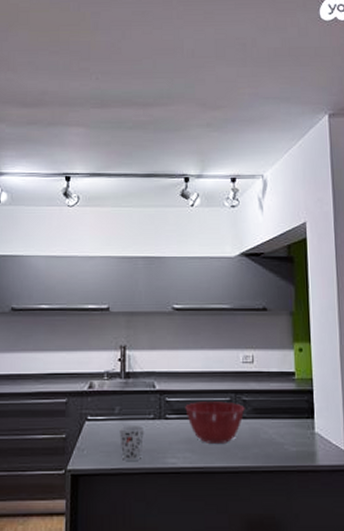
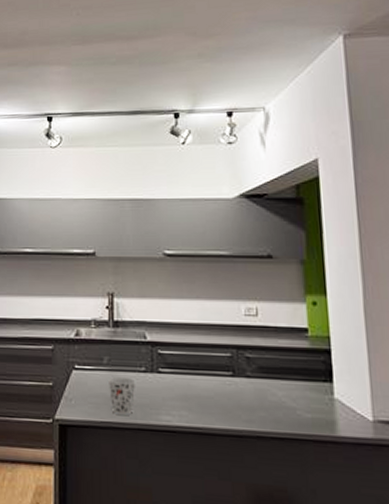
mixing bowl: present [185,401,245,443] -> none [180,356,249,403]

